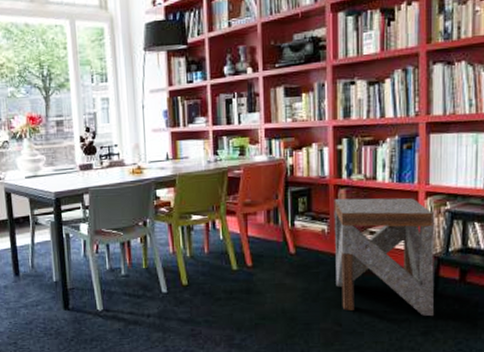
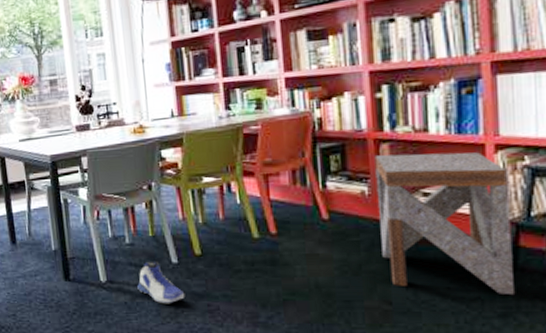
sneaker: none [130,290,172,330] -> present [137,261,185,304]

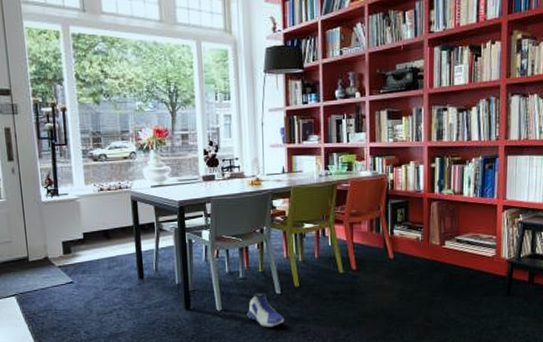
side table: present [374,152,514,296] -> none [427,210,509,313]

